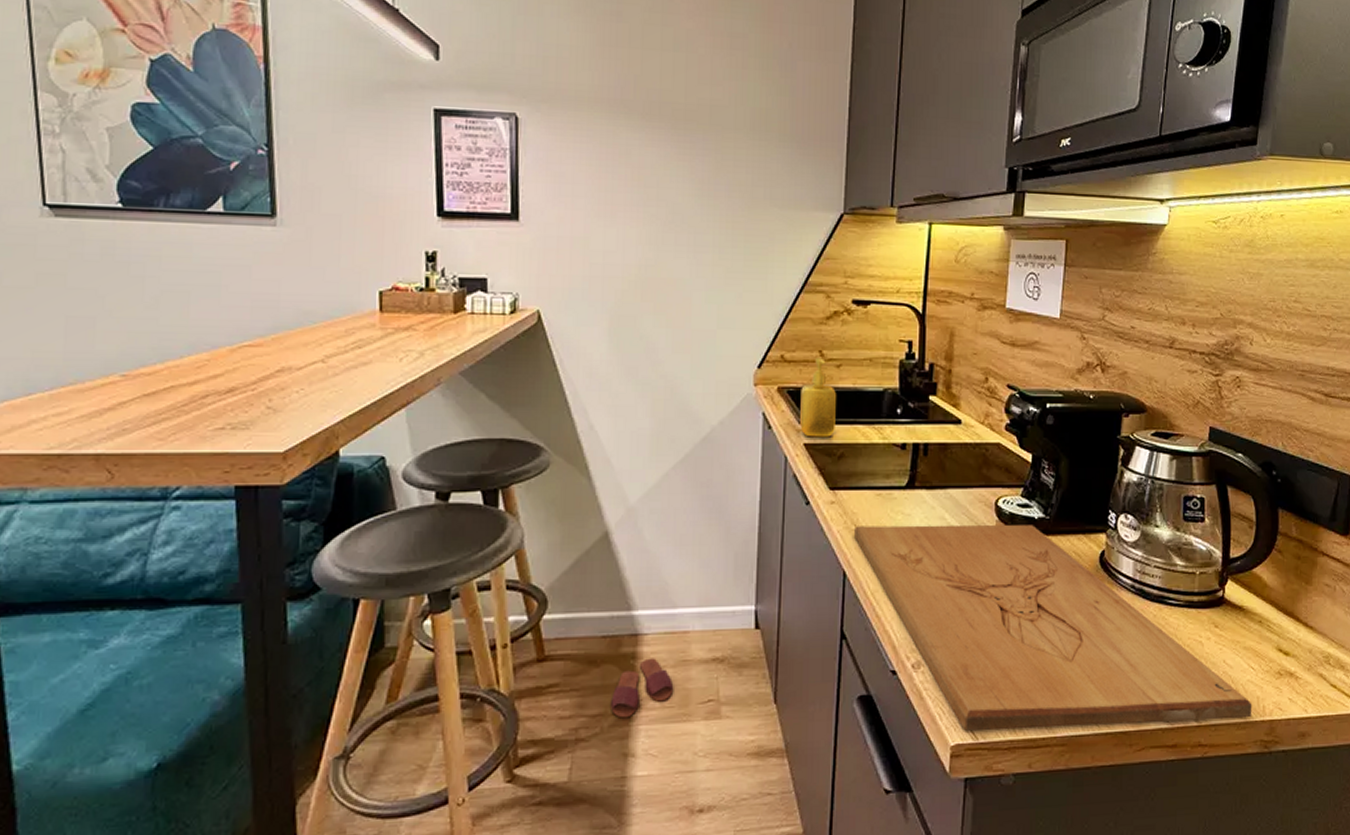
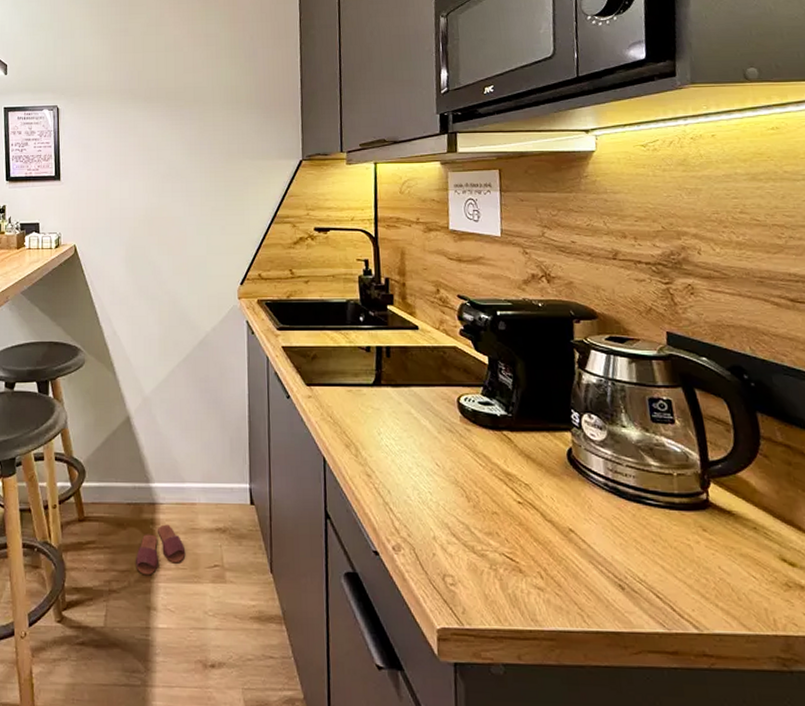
soap dispenser: present [800,358,836,437] -> none [276,276,308,341]
cutting board: present [854,524,1252,732] -> none [330,418,762,631]

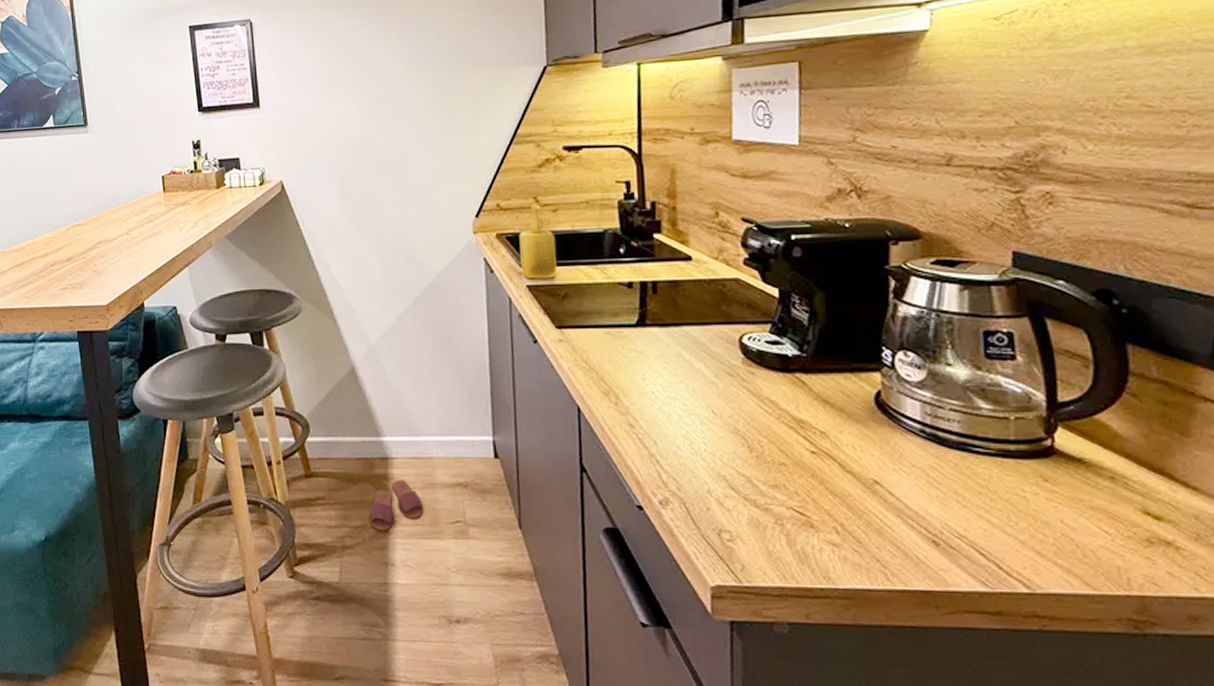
soap dispenser: none [276,276,308,341] -> present [519,204,557,279]

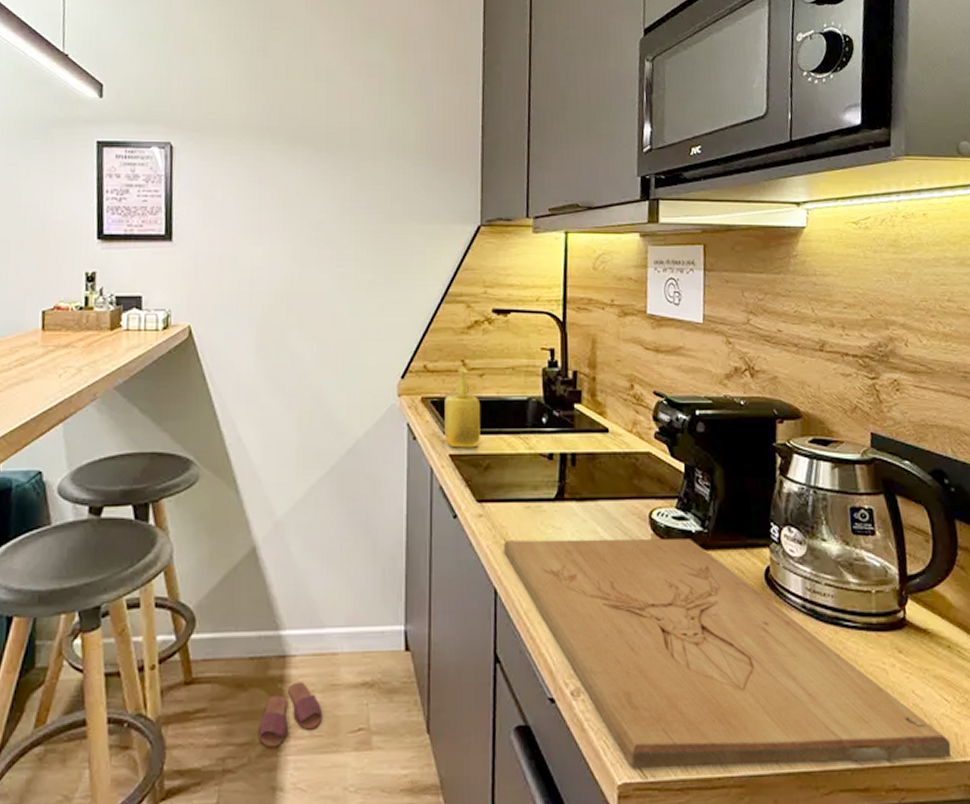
cutting board: none [585,362,1112,591] -> present [504,538,952,770]

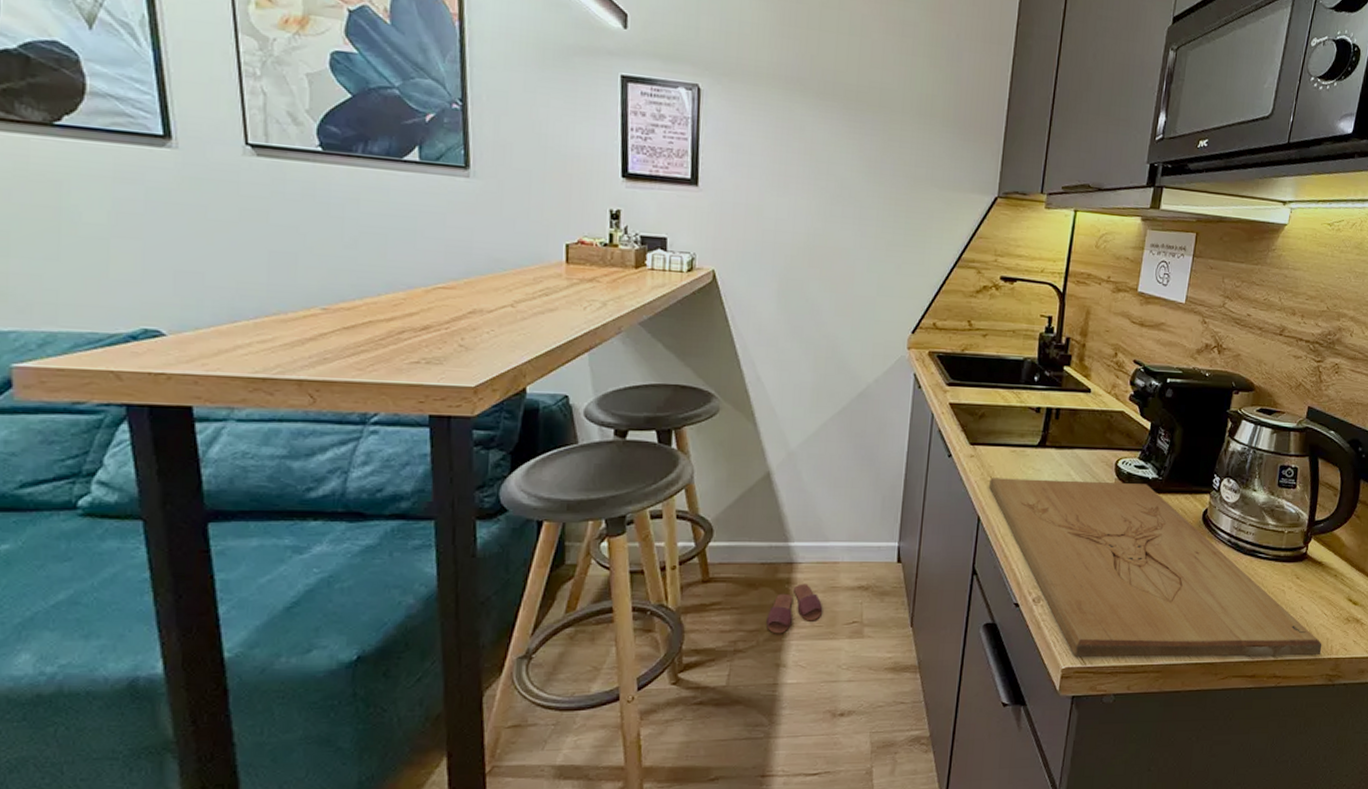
soap dispenser: present [444,368,480,448] -> none [947,327,981,399]

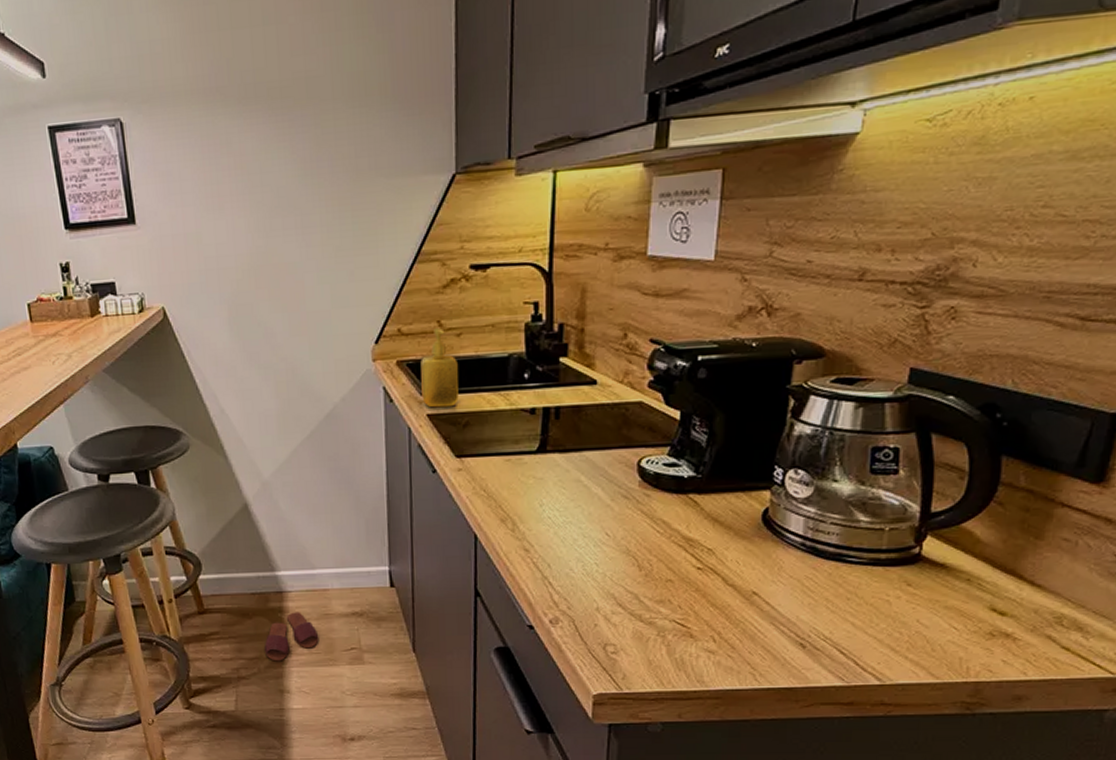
soap dispenser: none [947,327,981,399] -> present [420,328,459,408]
cutting board: present [989,478,1322,658] -> none [484,484,953,683]

